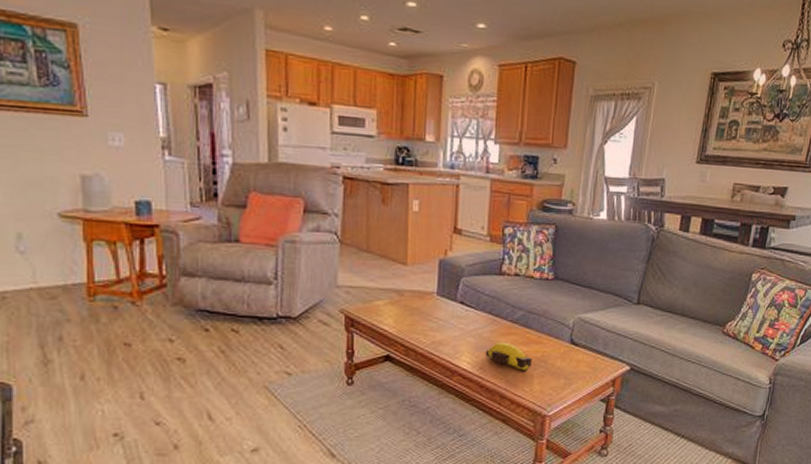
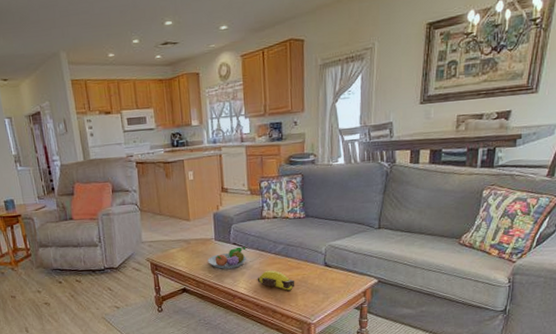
fruit bowl: none [424,307,477,335] -> present [208,246,247,269]

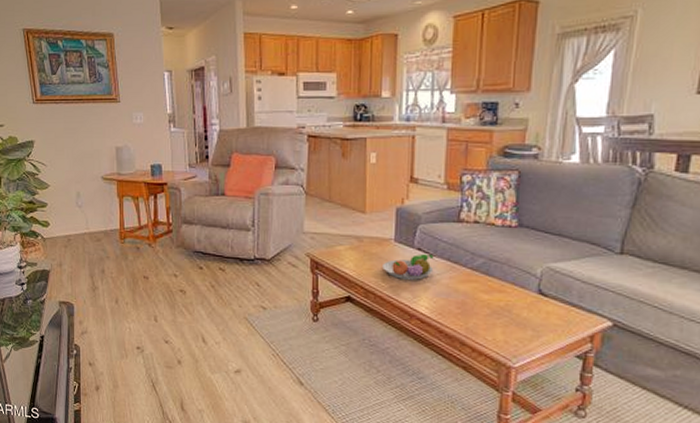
toy figure: present [257,270,295,291] -> none [444,288,495,320]

